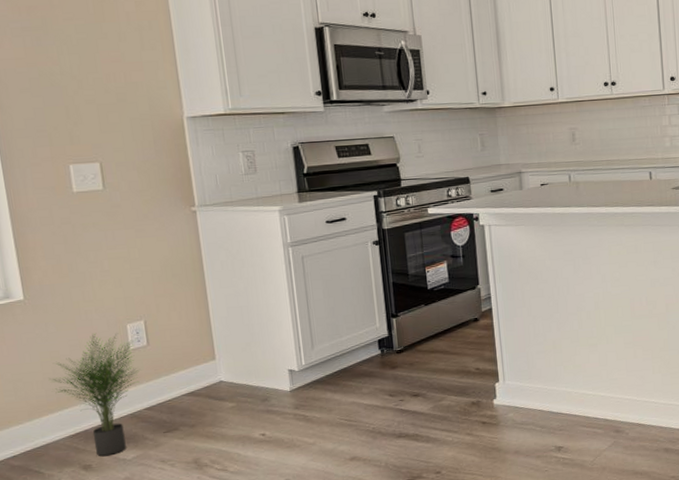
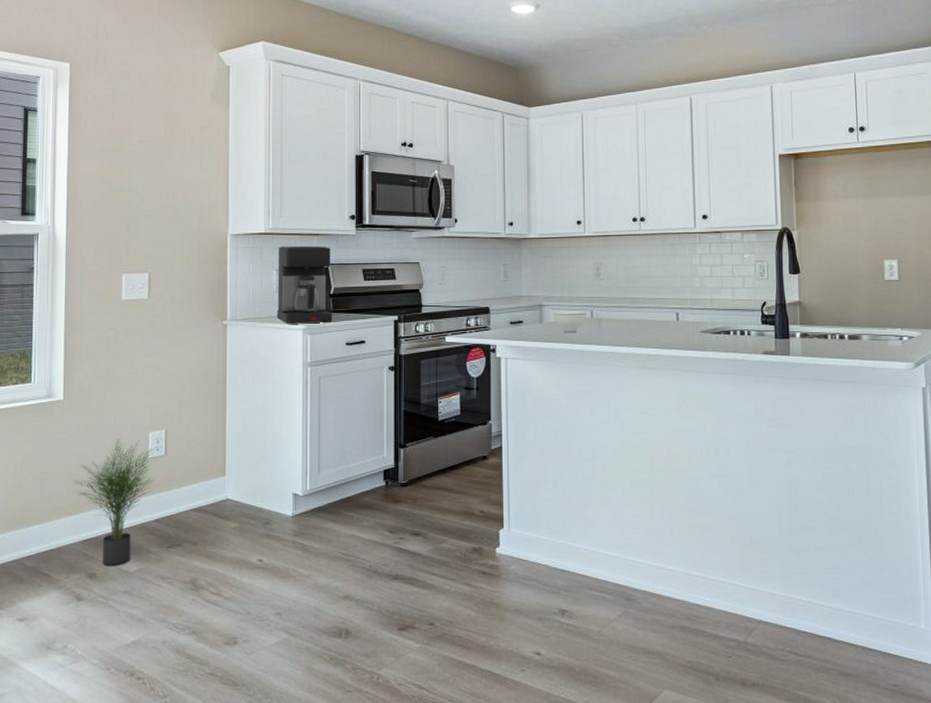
coffee maker: none [241,125,310,206] -> present [276,245,333,324]
bowl: none [532,176,565,198] -> present [553,311,587,333]

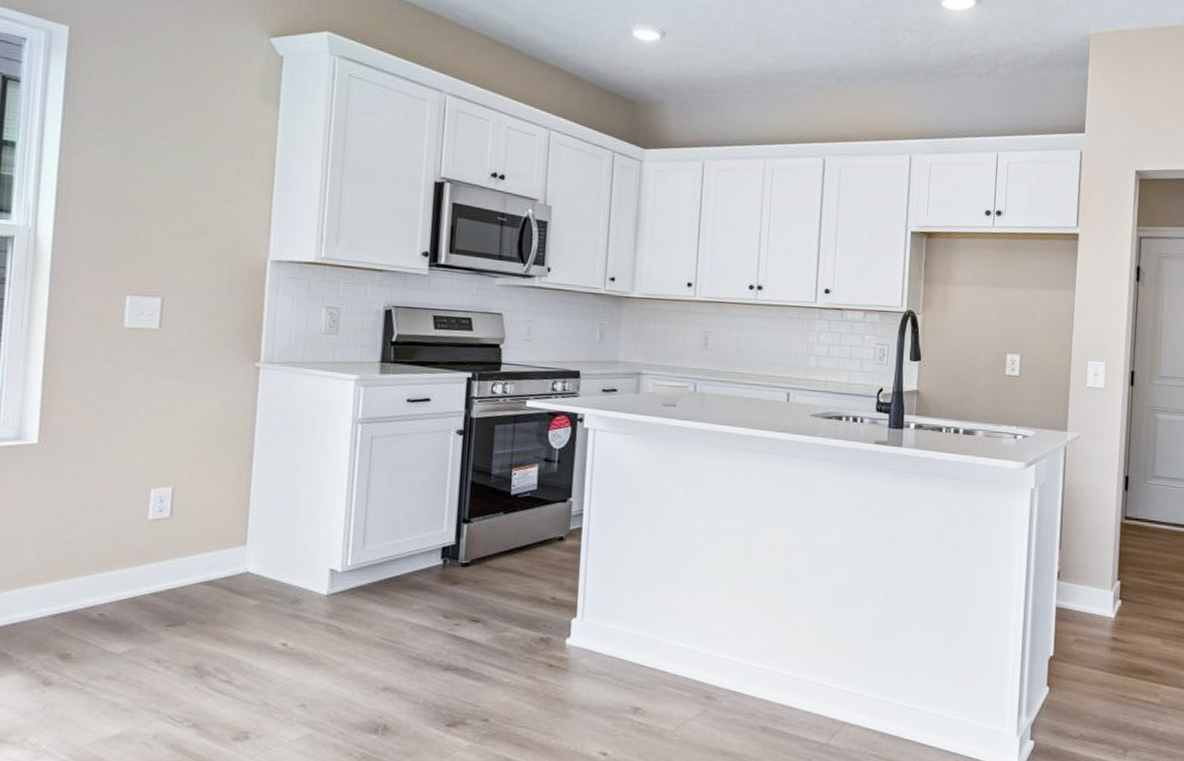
potted plant: present [73,438,156,566] -> none [45,494,158,646]
coffee maker: present [276,245,333,324] -> none [323,280,396,375]

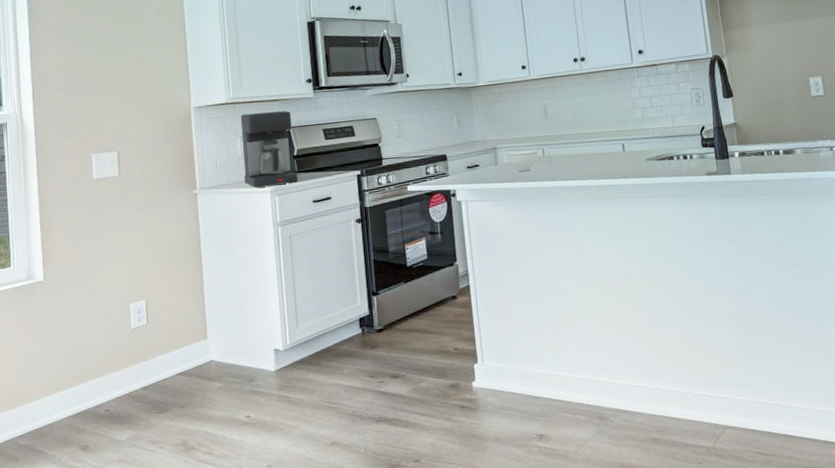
coffee maker: none [323,280,396,375] -> present [240,111,298,188]

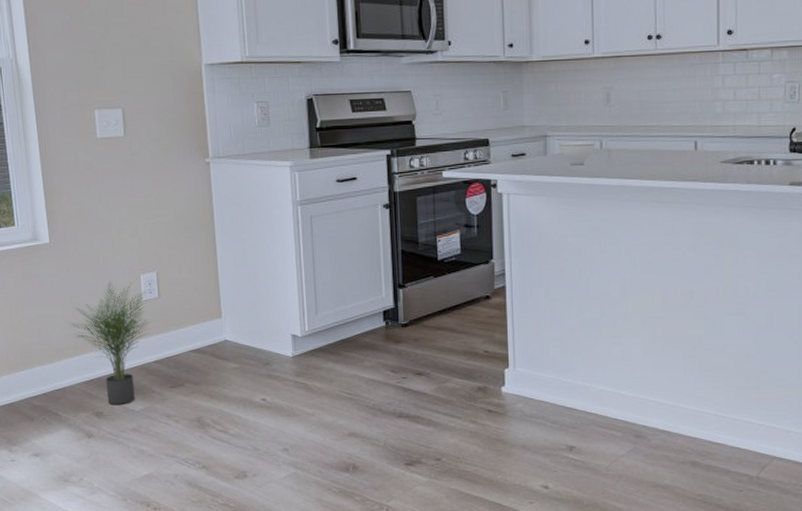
potted plant: none [59,312,138,437] -> present [69,281,150,405]
coffee maker: present [240,111,298,188] -> none [257,75,321,161]

